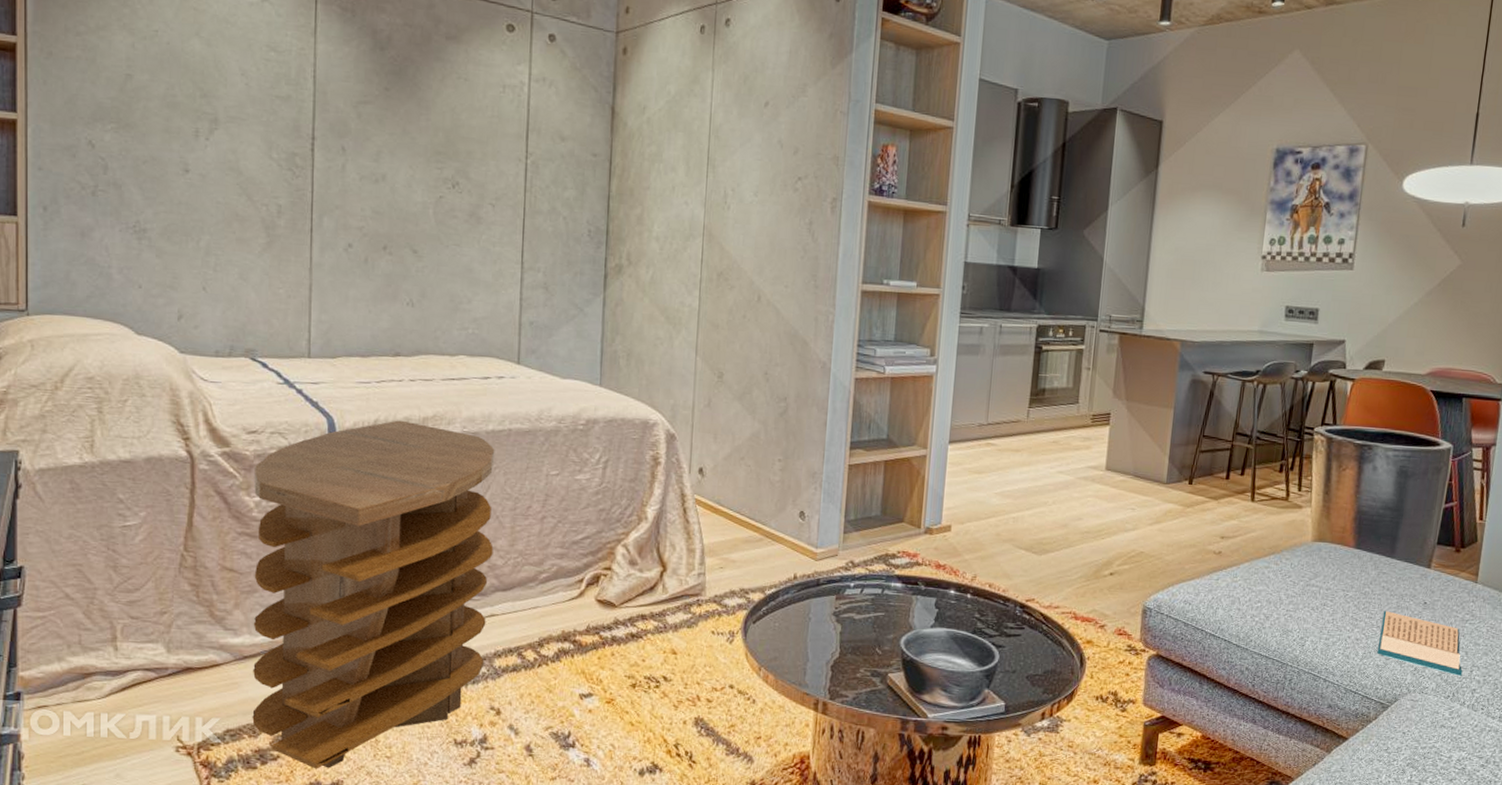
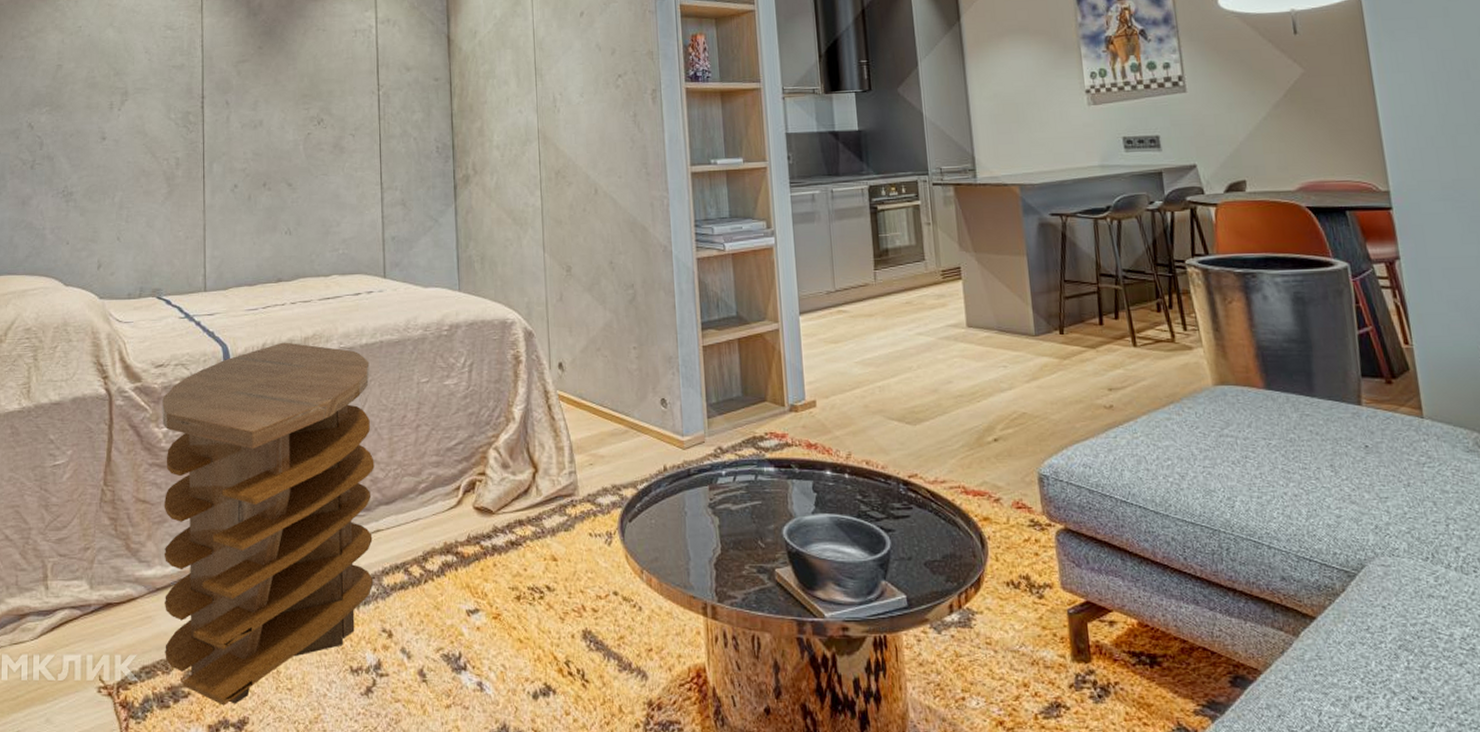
hardback book: present [1377,611,1463,676] -> none [1318,459,1437,532]

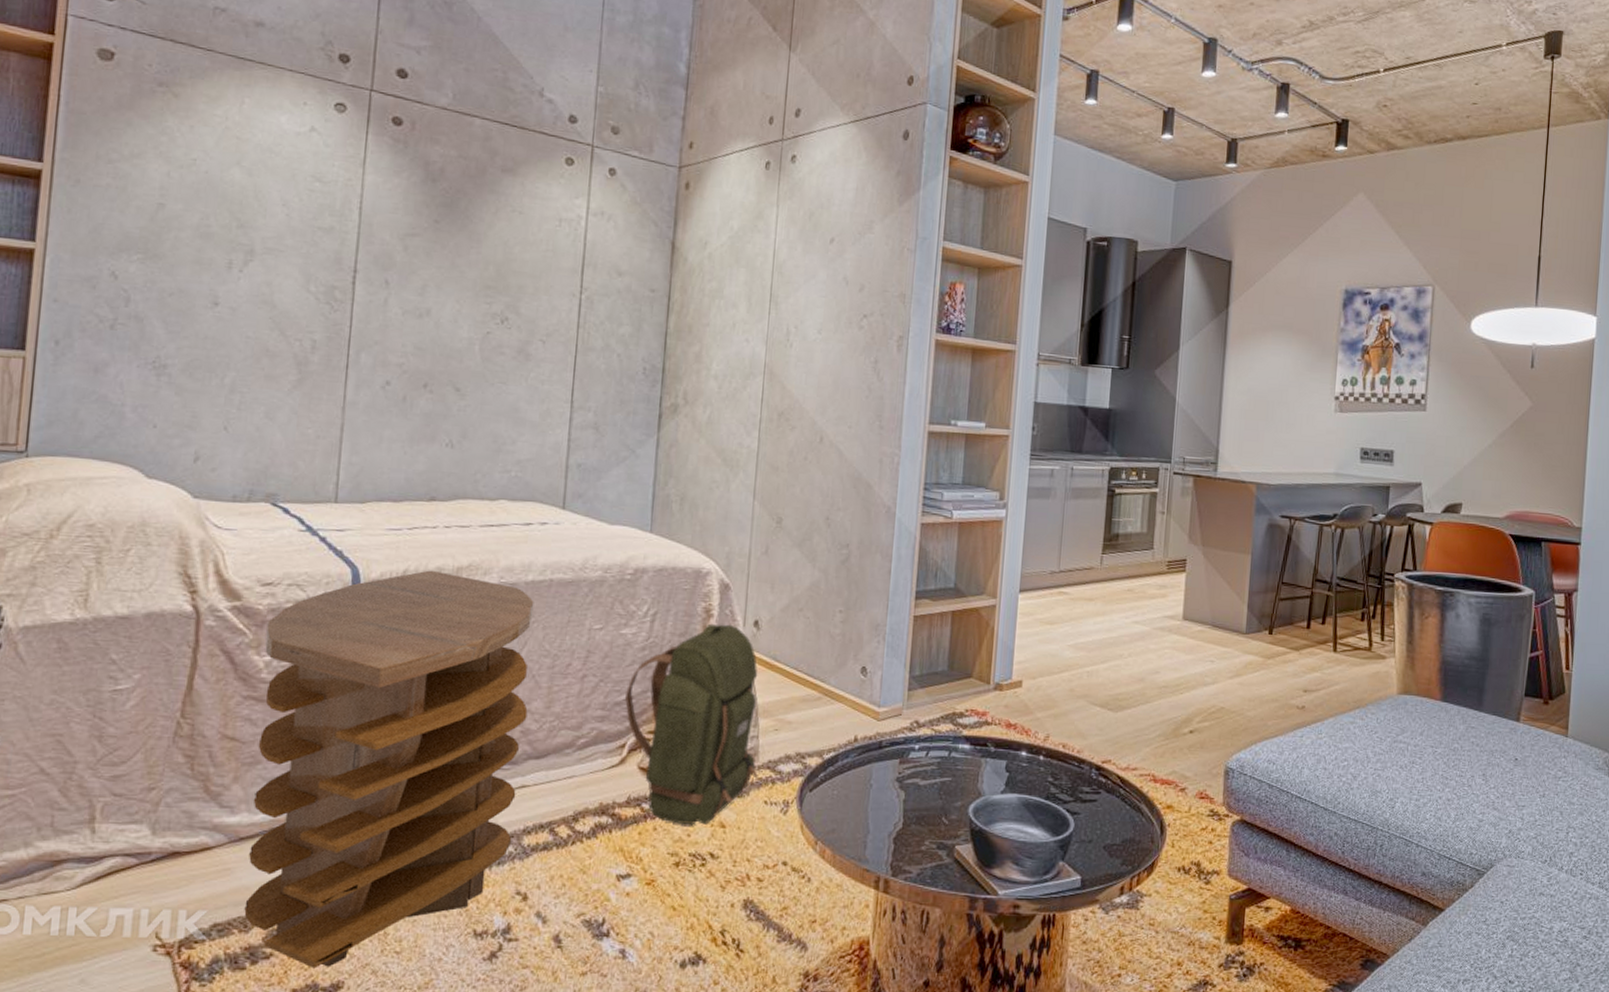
backpack: none [455,368,581,559] -> present [625,623,758,825]

